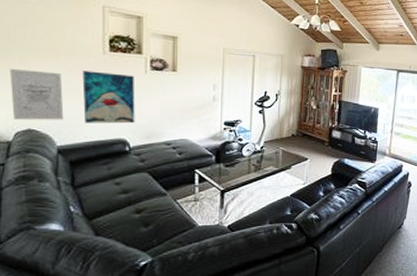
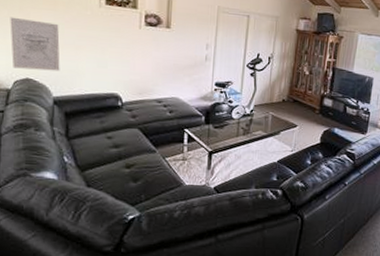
wall art: present [82,71,135,124] -> none [78,23,129,79]

